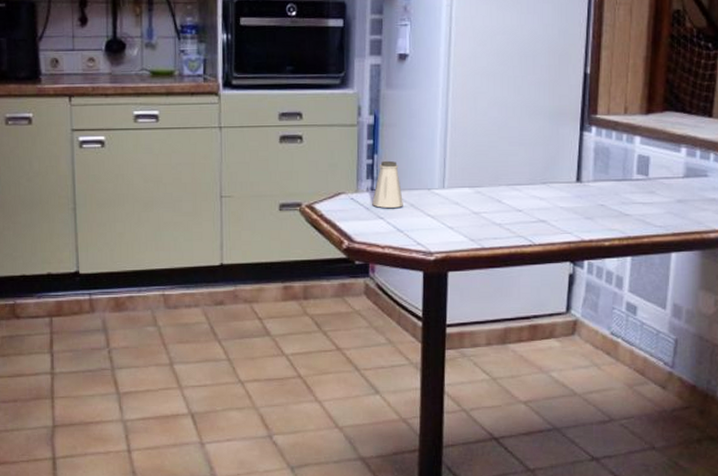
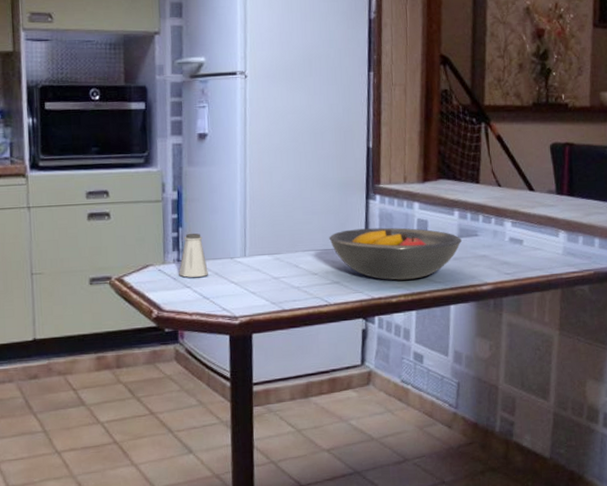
fruit bowl: none [537,163,689,222] -> present [329,227,463,280]

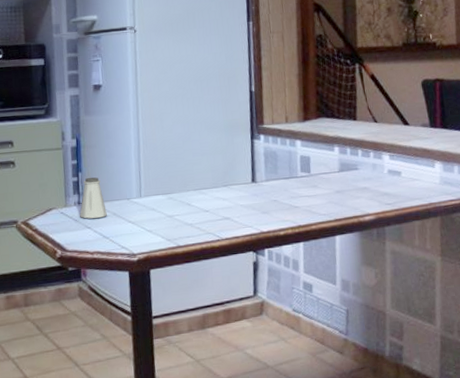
fruit bowl: present [329,227,463,280] -> none [218,164,344,214]

